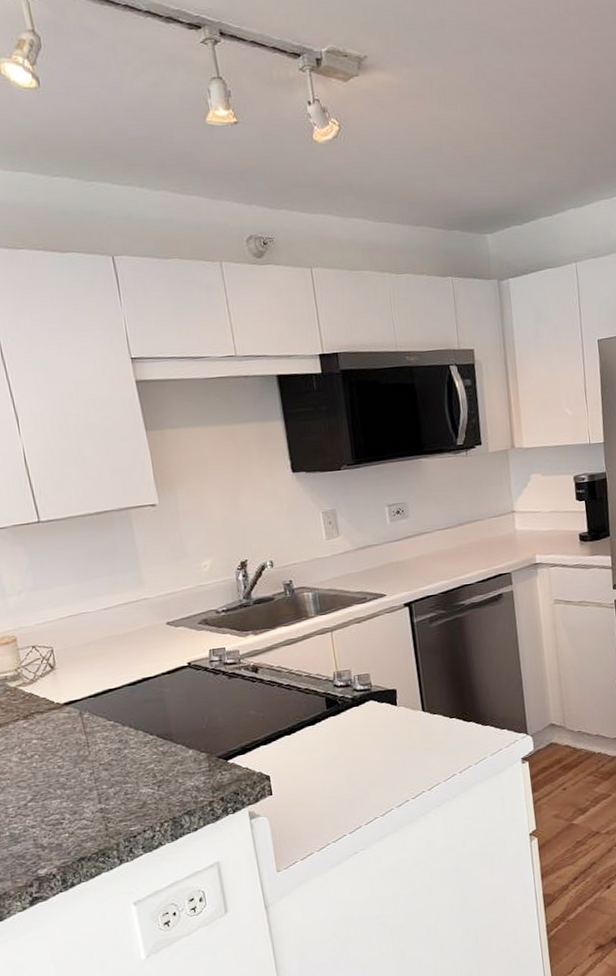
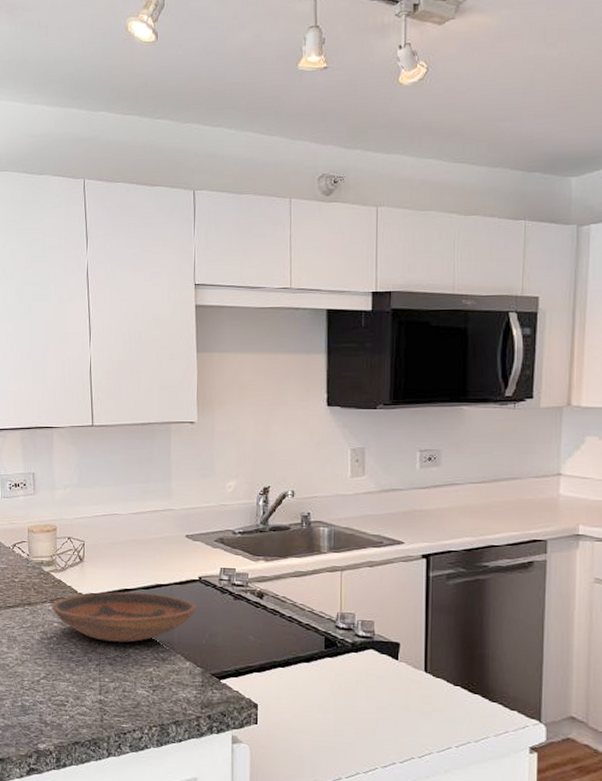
bowl: none [26,687,190,748] -> present [52,591,196,643]

